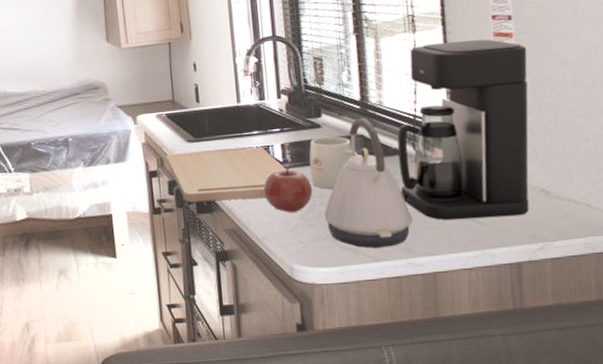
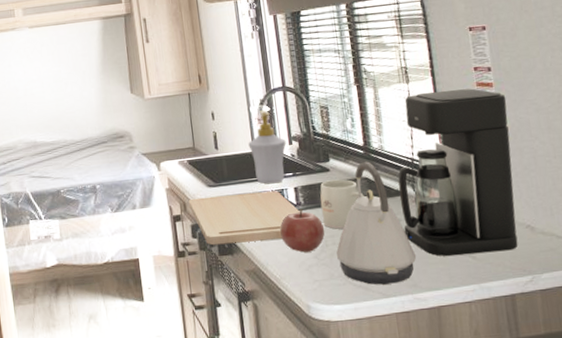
soap bottle: none [232,61,274,140] -> present [248,110,286,184]

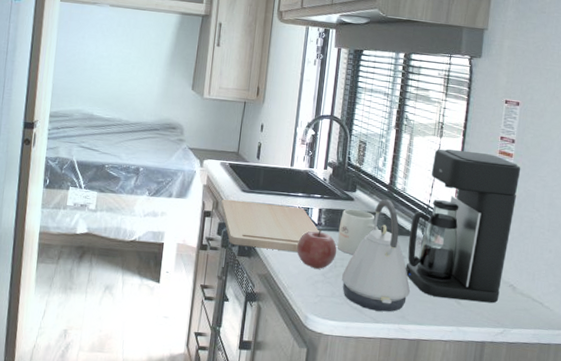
soap bottle: present [248,110,286,184] -> none [287,132,322,202]

